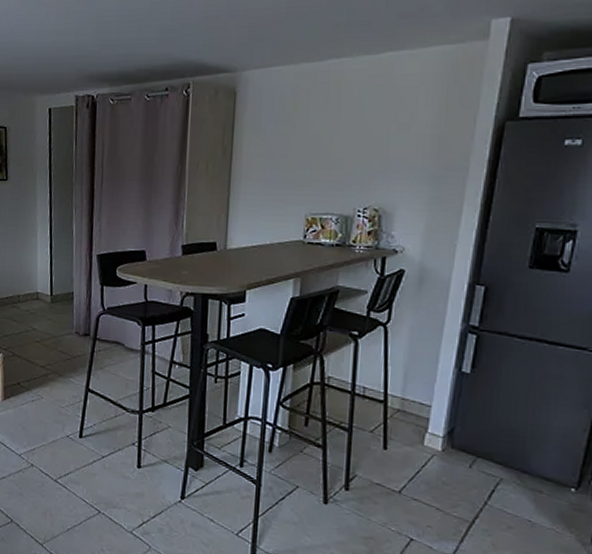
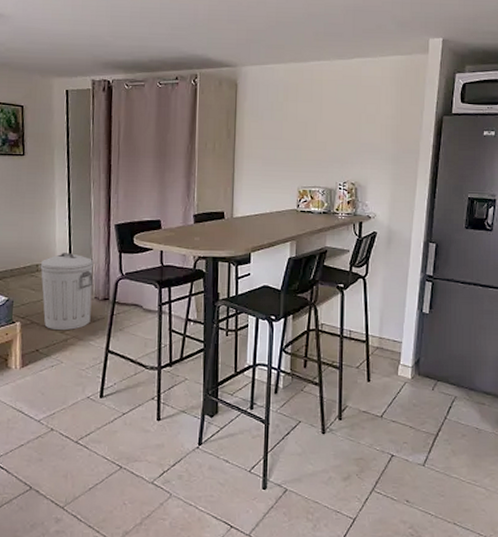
trash can: none [22,284,75,365] -> present [40,253,94,330]

